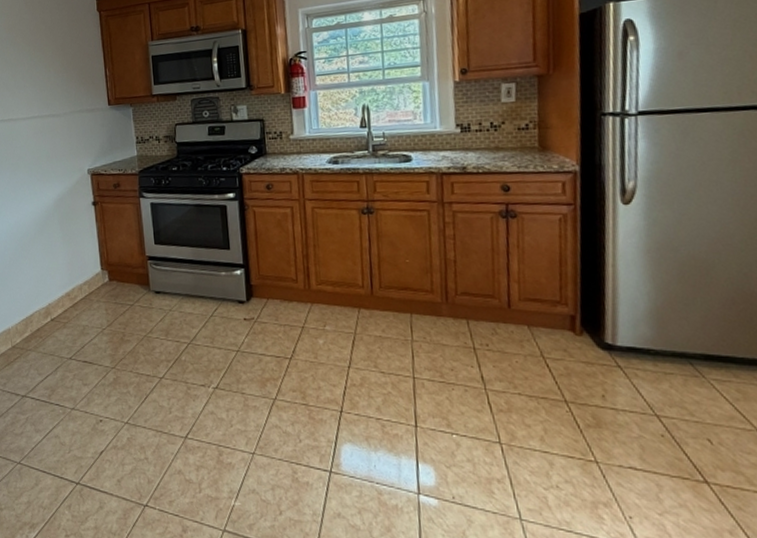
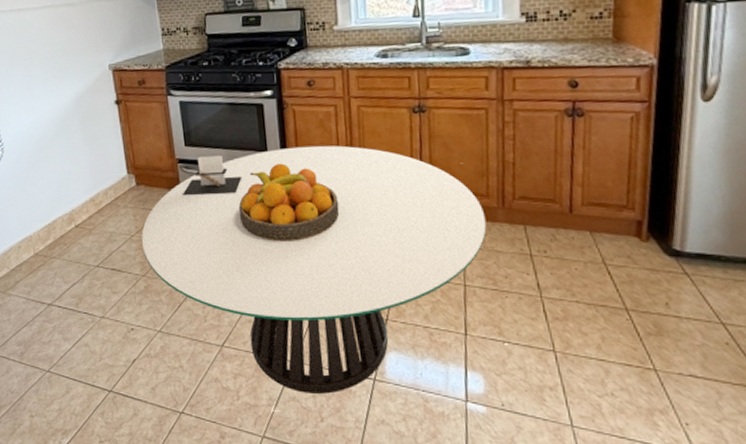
dining table: none [112,244,432,486] -> present [142,145,487,394]
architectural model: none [151,253,207,291] -> present [182,155,242,196]
fruit bowl: none [203,260,296,335] -> present [238,163,340,242]

